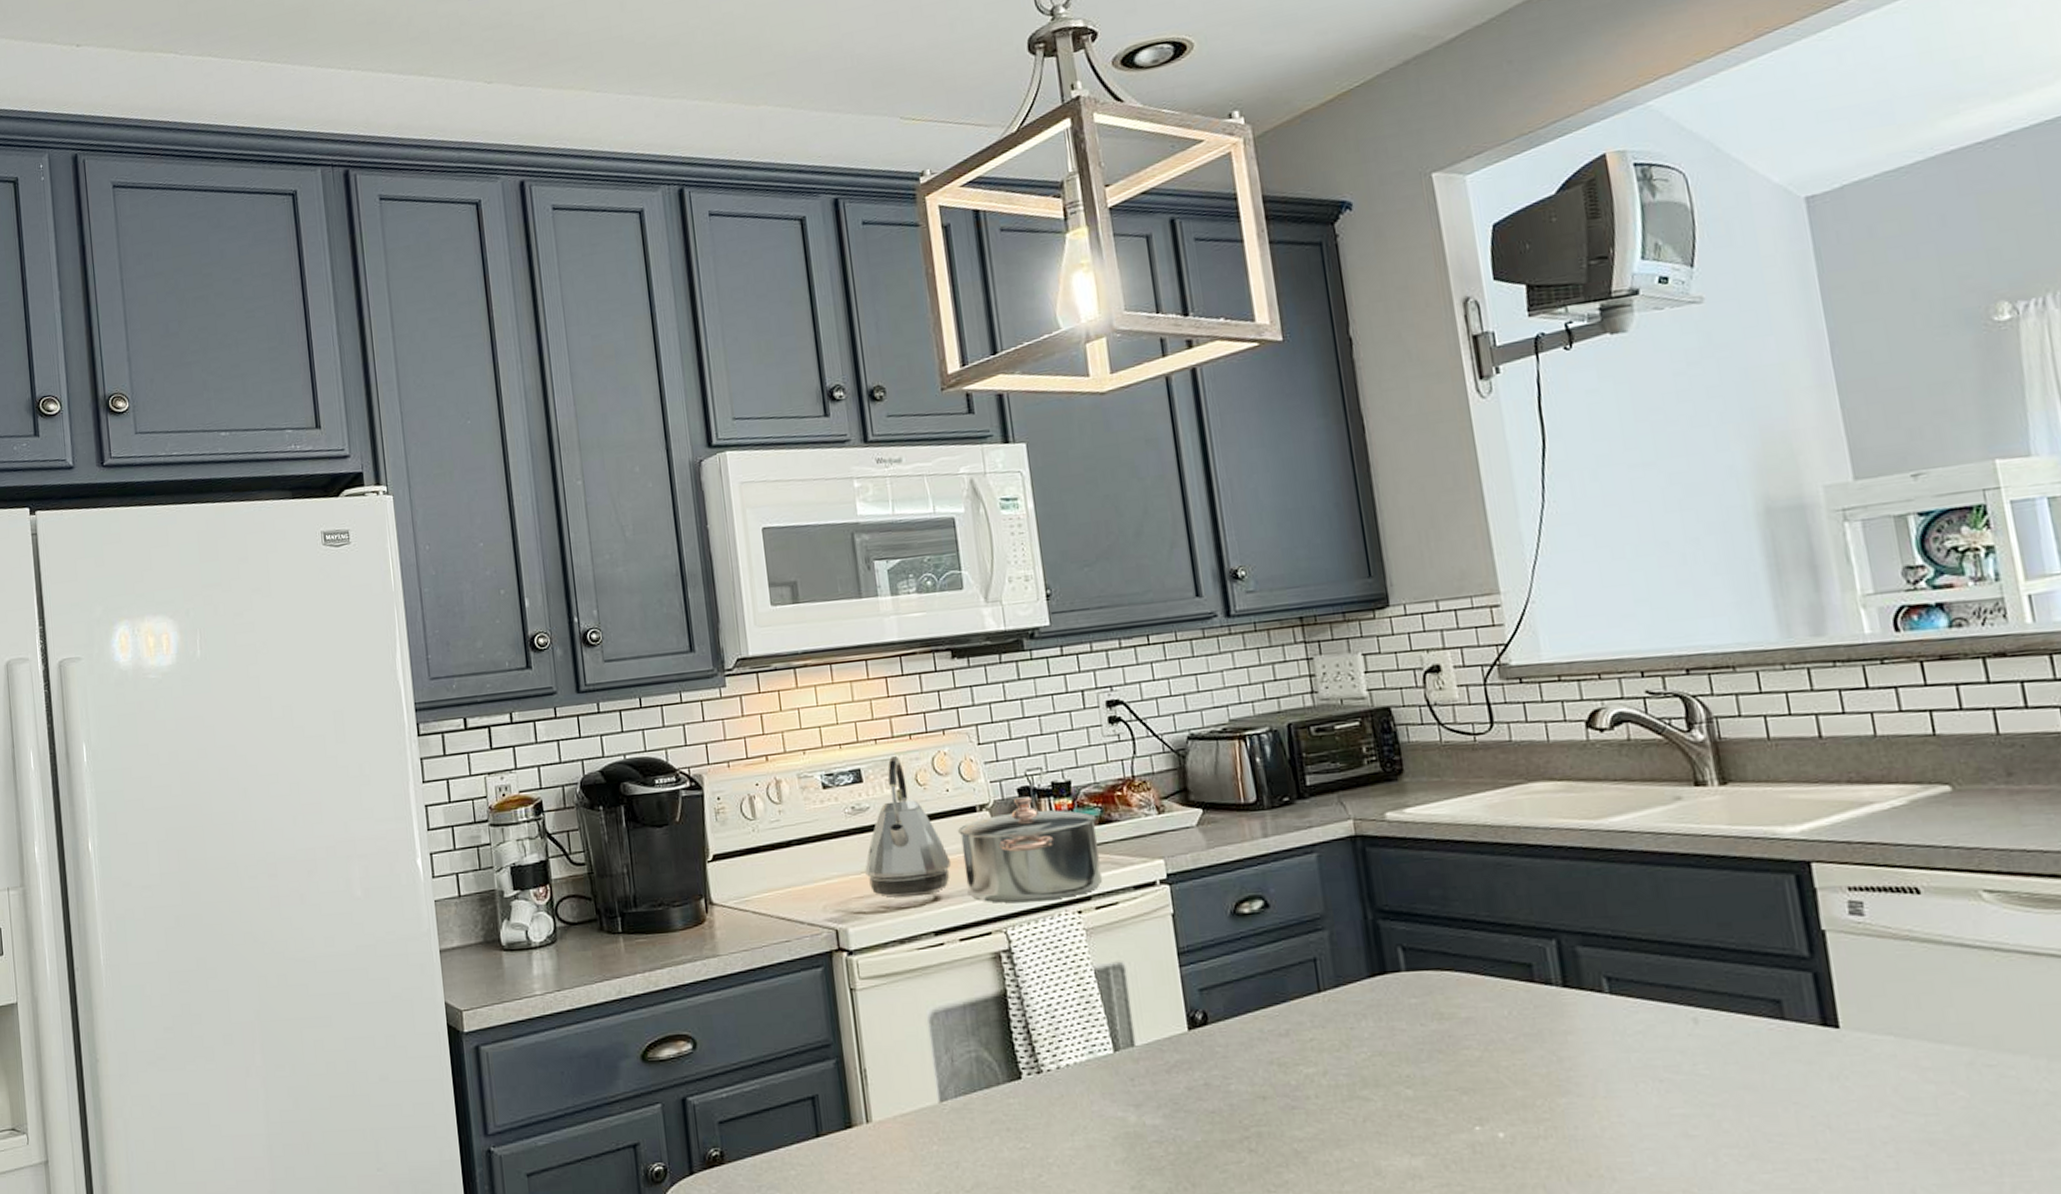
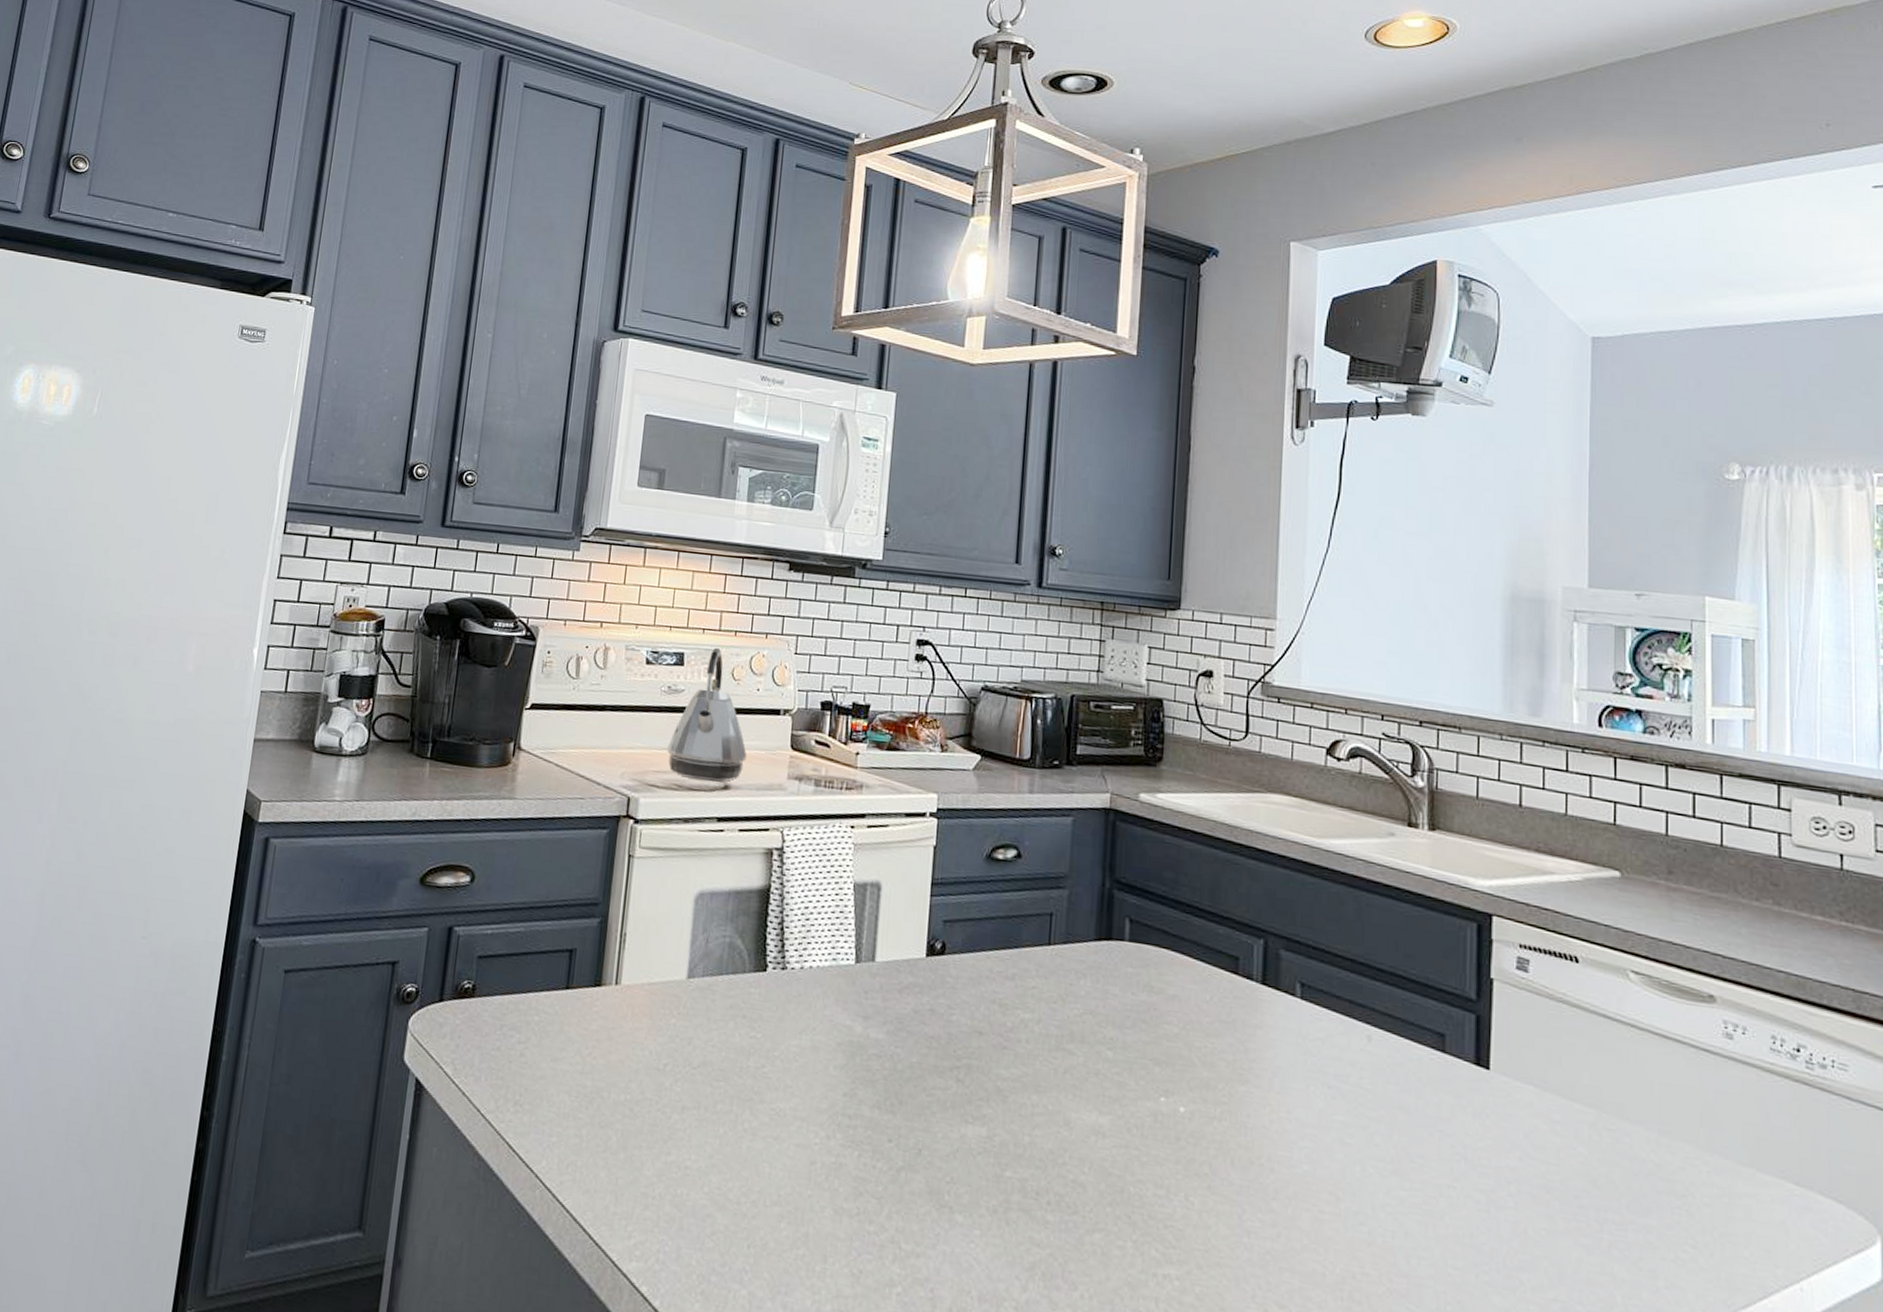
cooking pot: present [957,796,1103,903] -> none [756,710,886,812]

